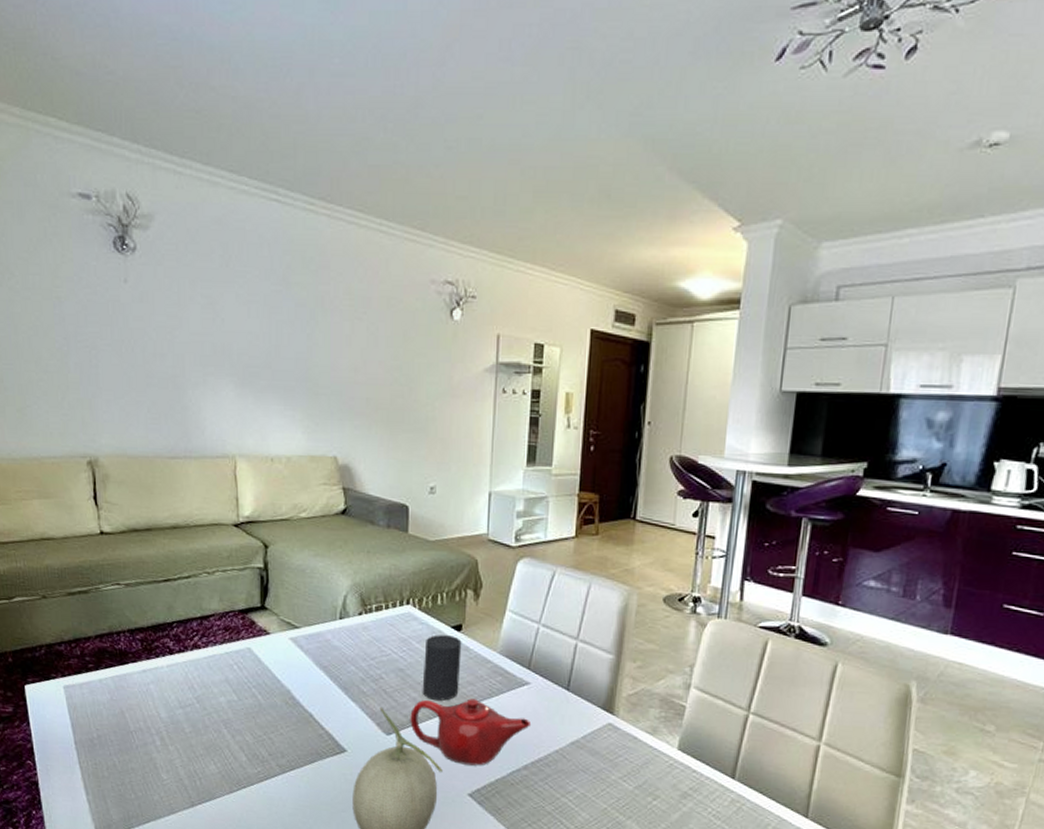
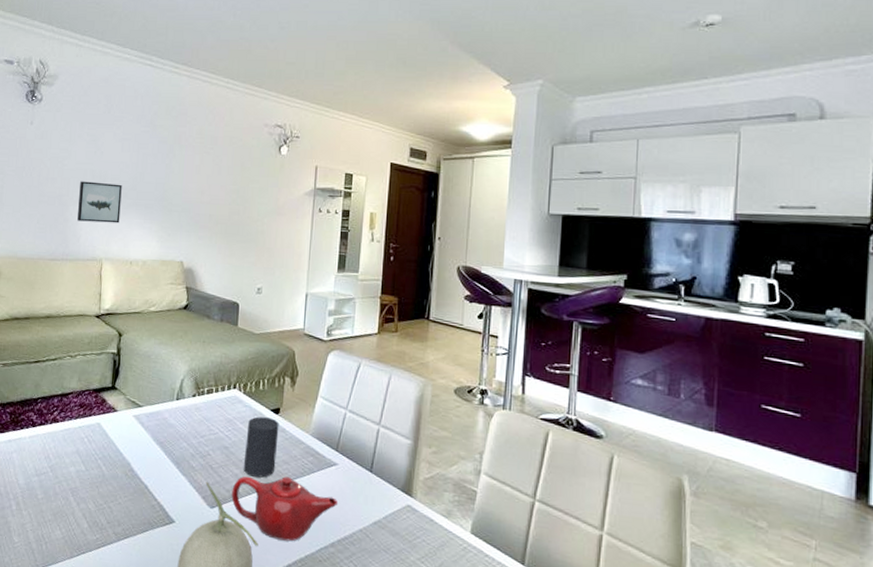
wall art: none [198,357,253,411] -> present [77,181,122,224]

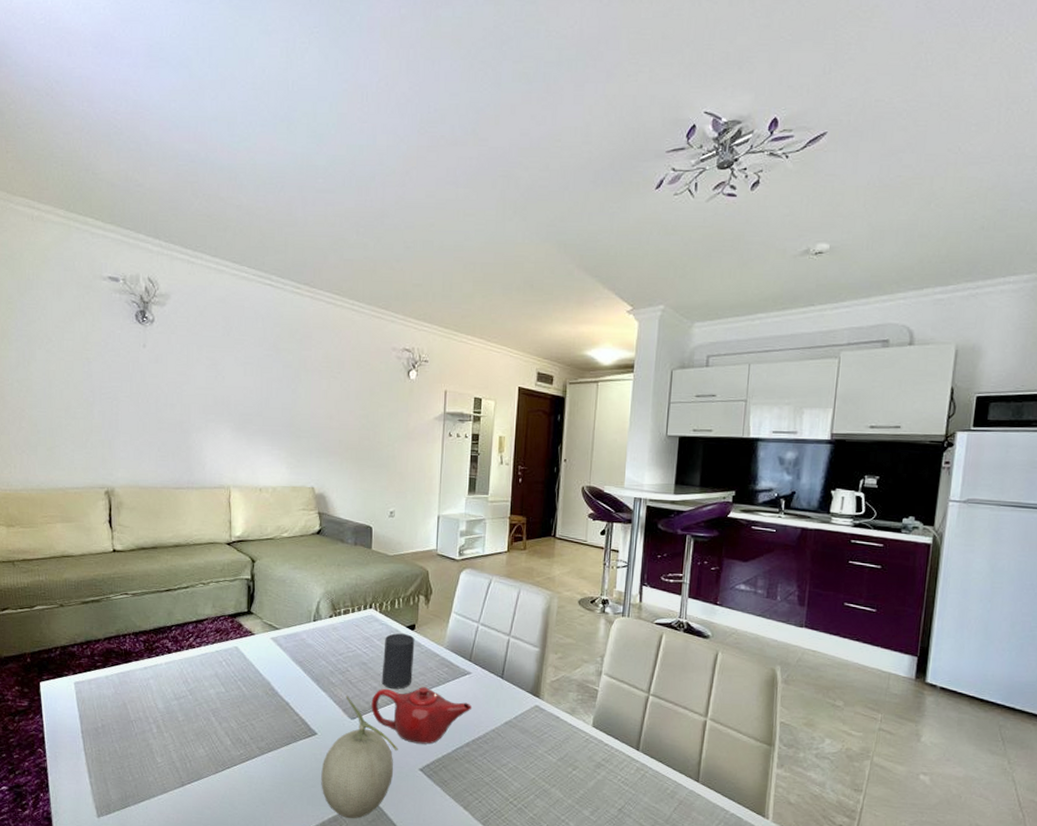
wall art: present [77,181,122,224] -> none [201,407,247,450]

